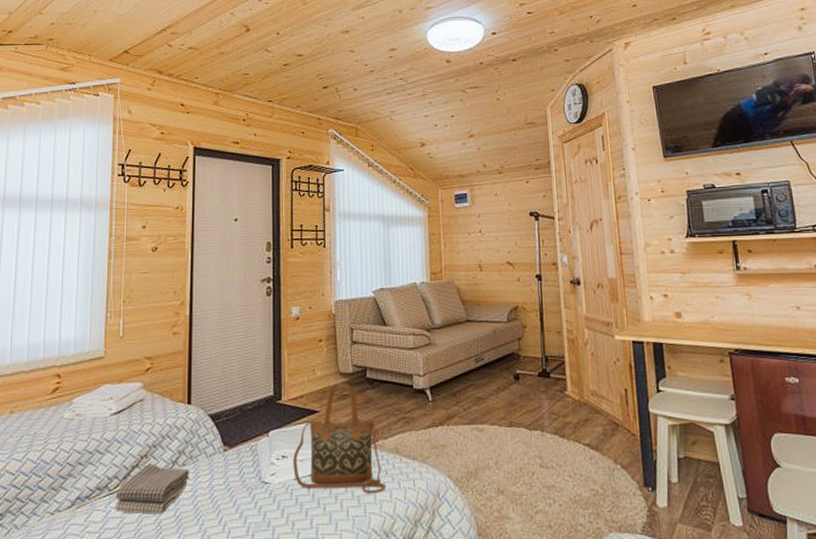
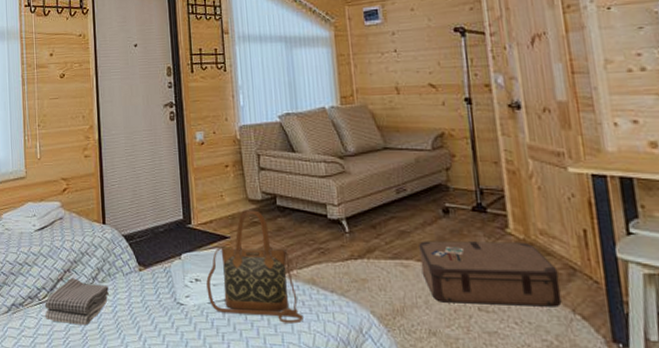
suitcase: none [492,403,607,462] -> present [419,241,562,307]

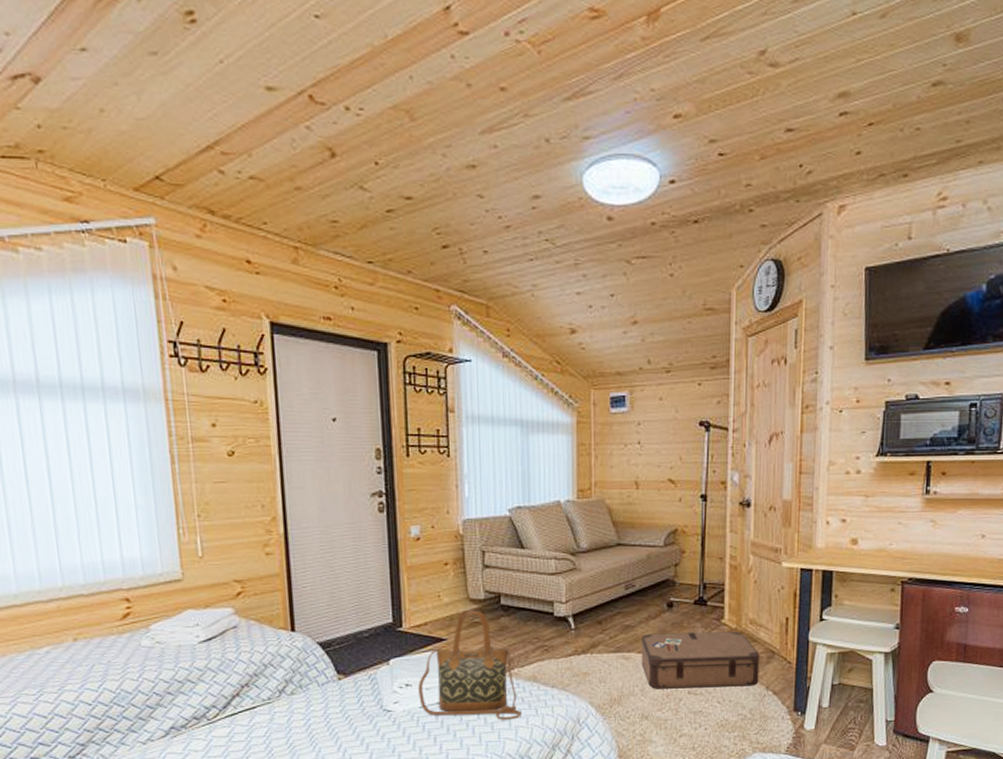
towel: present [44,277,109,326] -> none [216,691,300,743]

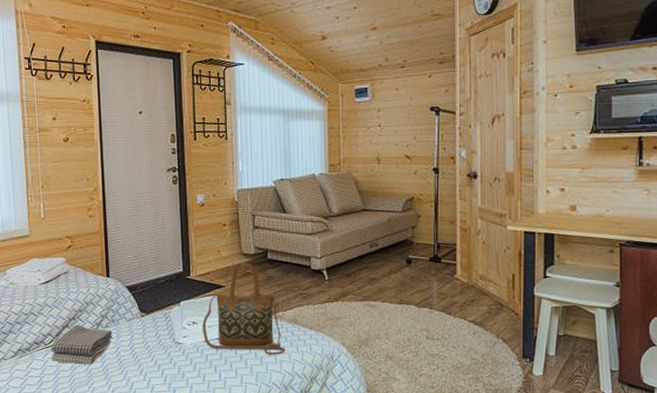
towel: none [216,691,300,743] -> present [51,324,112,365]
suitcase: present [641,631,760,689] -> none [385,285,490,334]

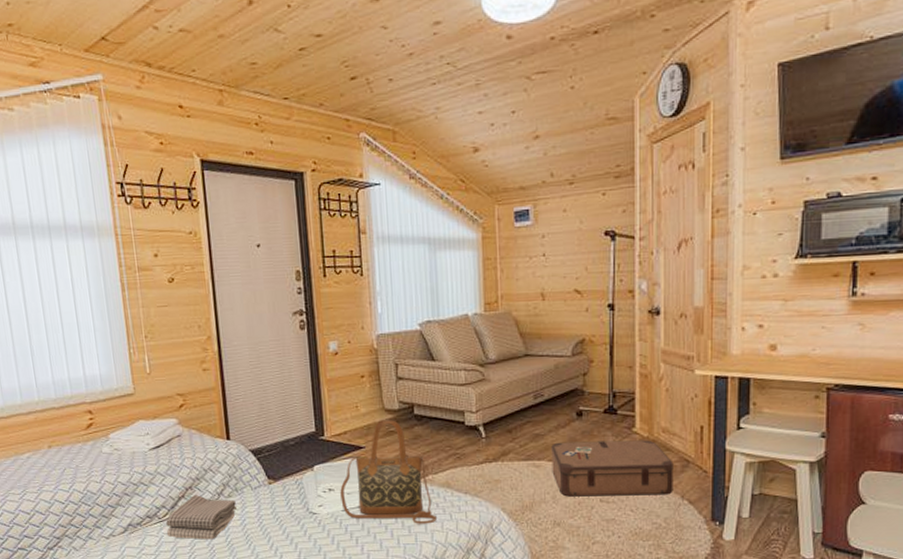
suitcase: none [385,285,490,334] -> present [551,440,674,497]

